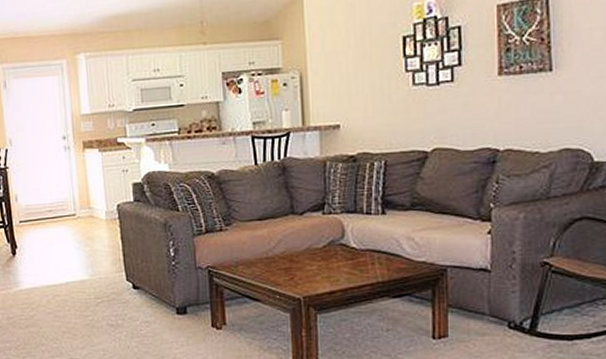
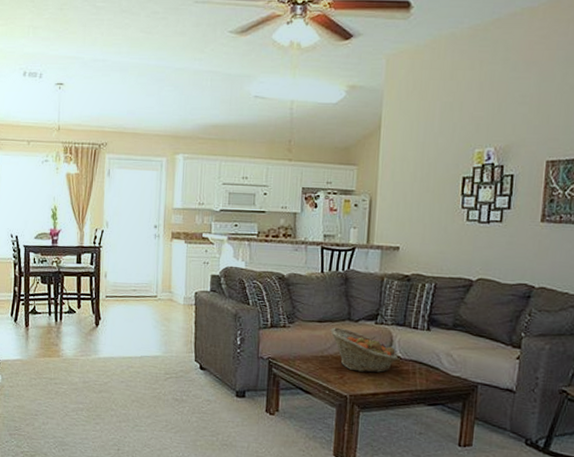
fruit basket: none [273,223,352,270] -> present [330,327,398,373]

